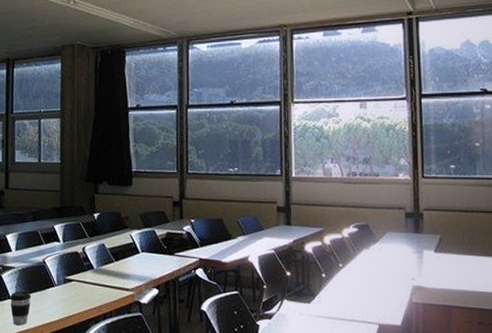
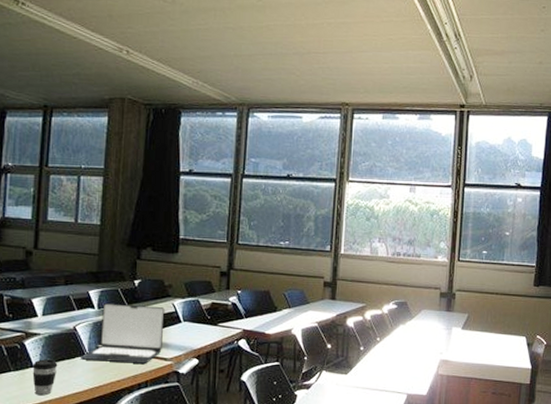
laptop: none [51,237,124,294] -> present [81,303,165,364]

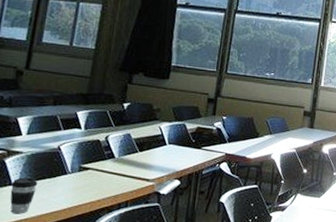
laptop: present [81,303,165,364] -> none [62,124,151,184]

